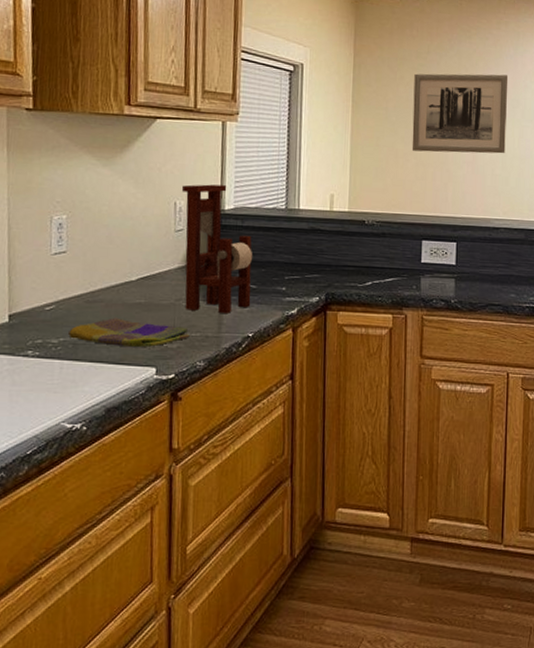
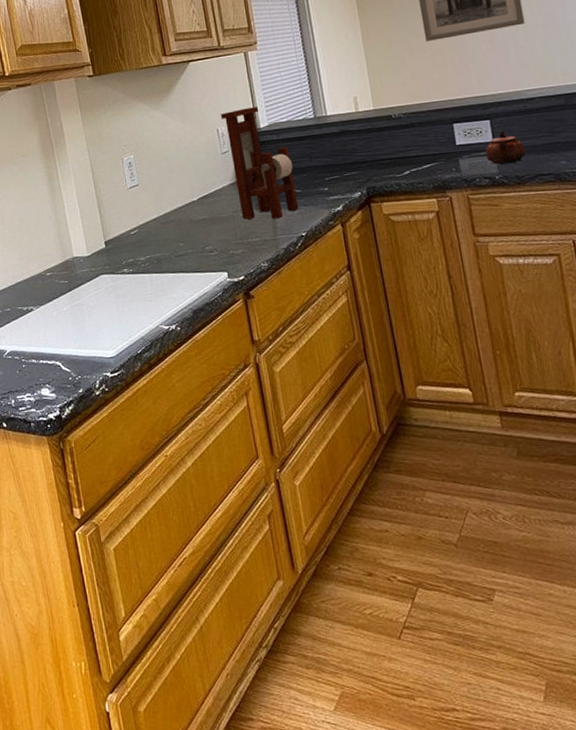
dish towel: present [68,317,190,348] -> none [152,233,251,258]
teapot: none [447,255,483,288] -> present [485,130,526,164]

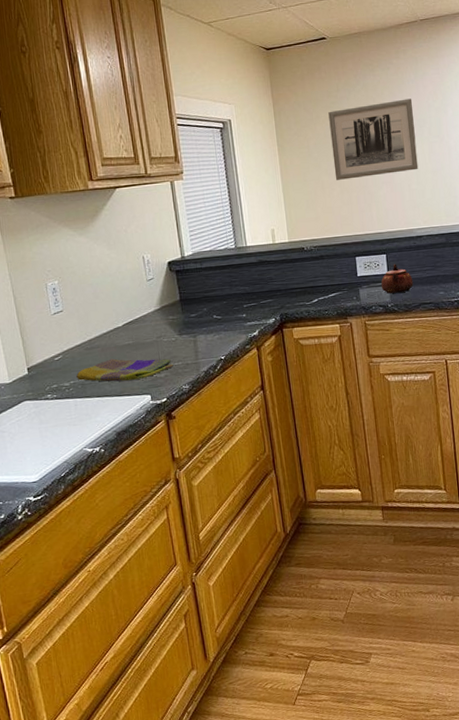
dish towel: none [152,233,251,258] -> present [76,358,174,382]
paper towel holder: present [221,107,299,220] -> none [147,236,219,345]

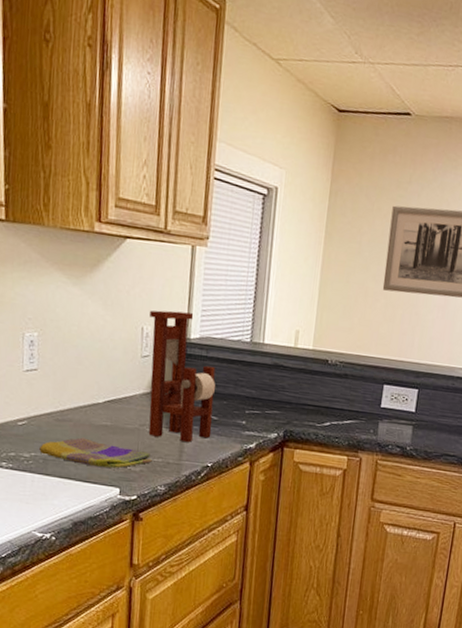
paper towel holder: none [147,236,219,345] -> present [148,310,216,442]
teapot: present [381,264,414,294] -> none [404,402,441,438]

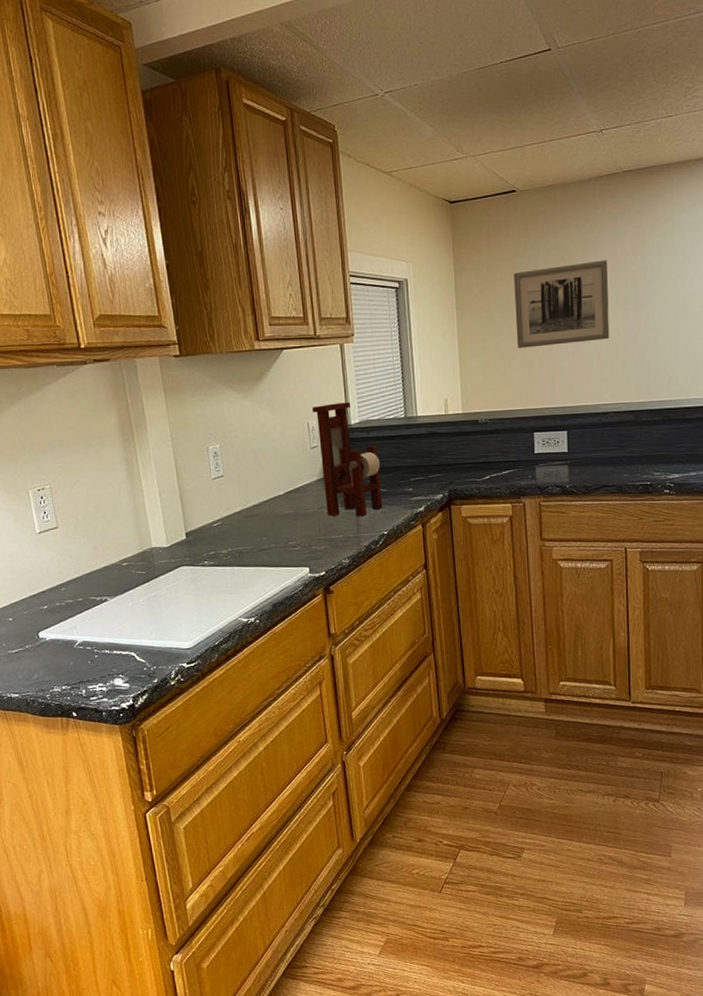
dish towel: present [39,437,152,468] -> none [234,528,334,552]

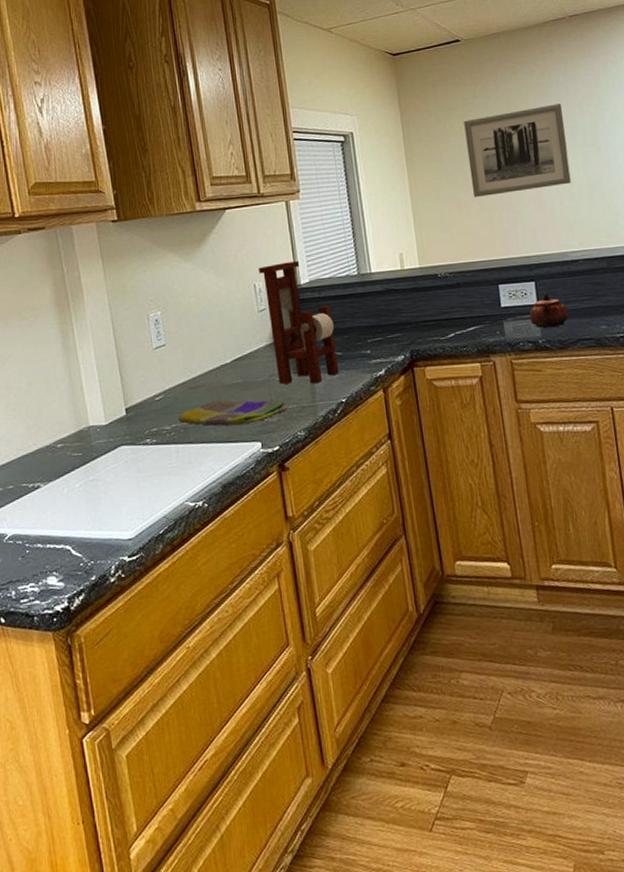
dish towel: none [234,528,334,552] -> present [179,399,288,426]
teapot: none [560,441,595,473] -> present [530,292,569,328]

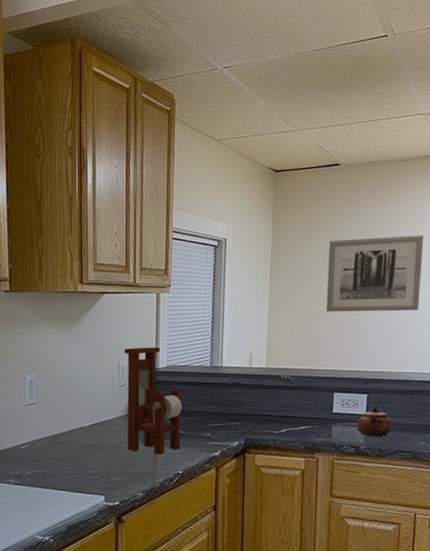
dish towel: present [179,399,288,426] -> none [39,455,131,480]

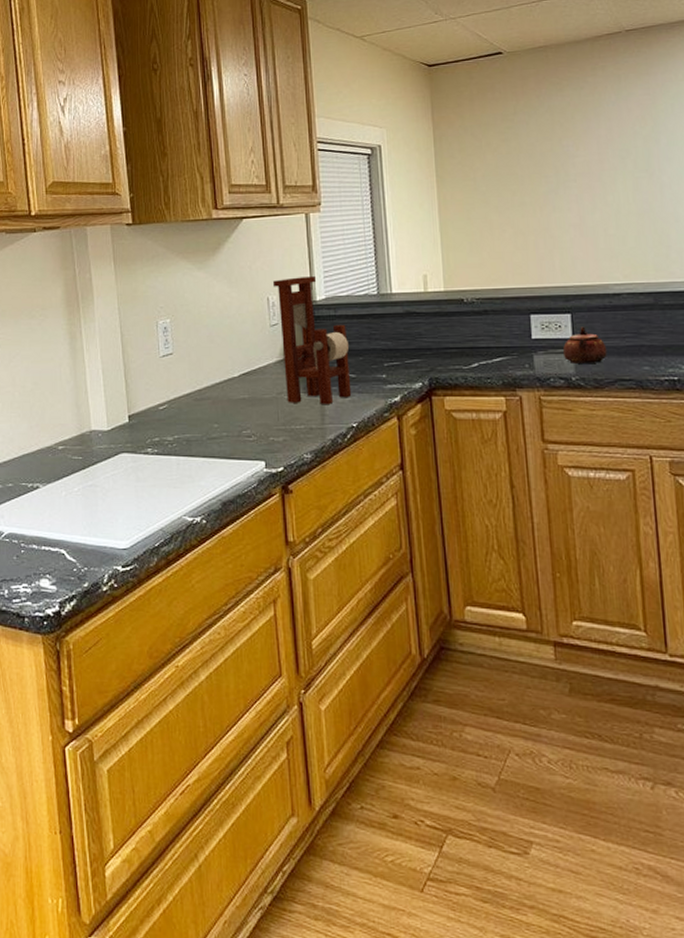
wall art: present [325,235,423,312] -> none [502,124,619,220]

